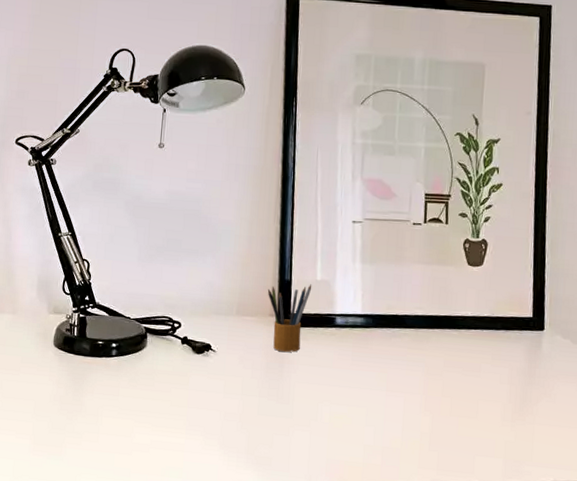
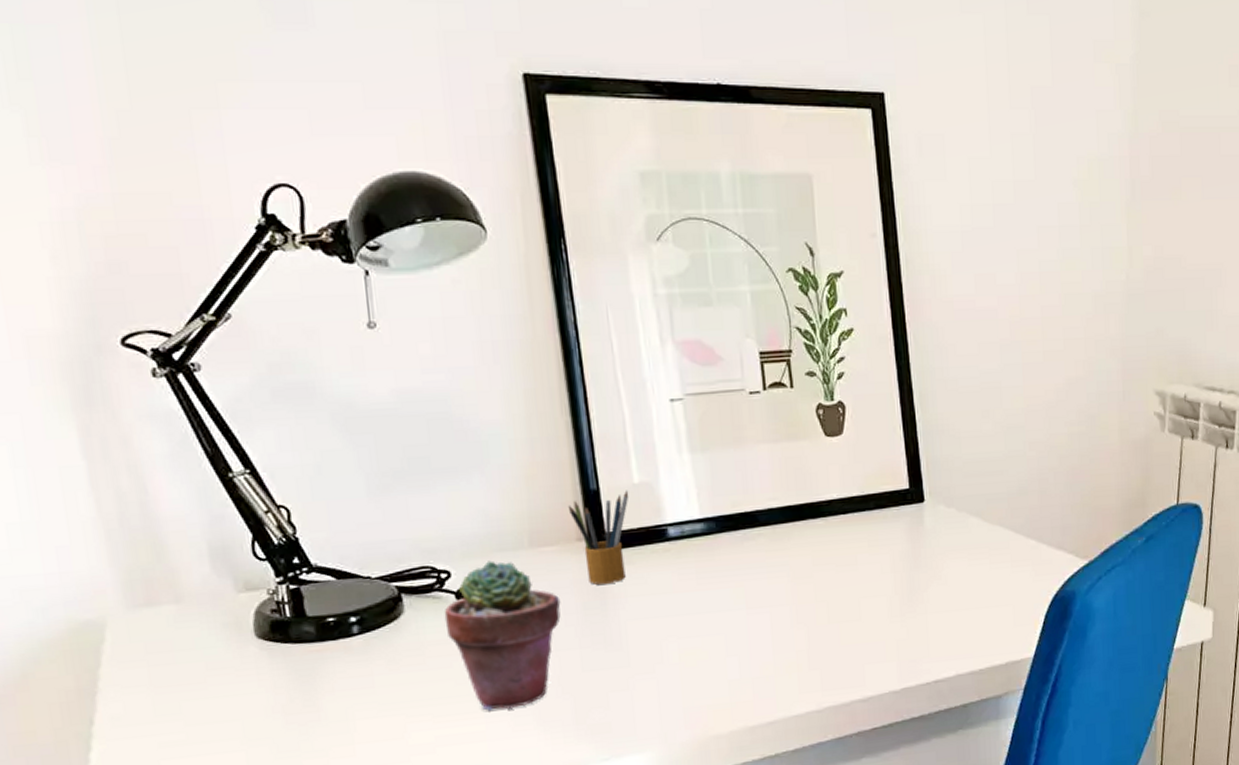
potted succulent: none [171,320,251,432] -> present [444,560,561,711]

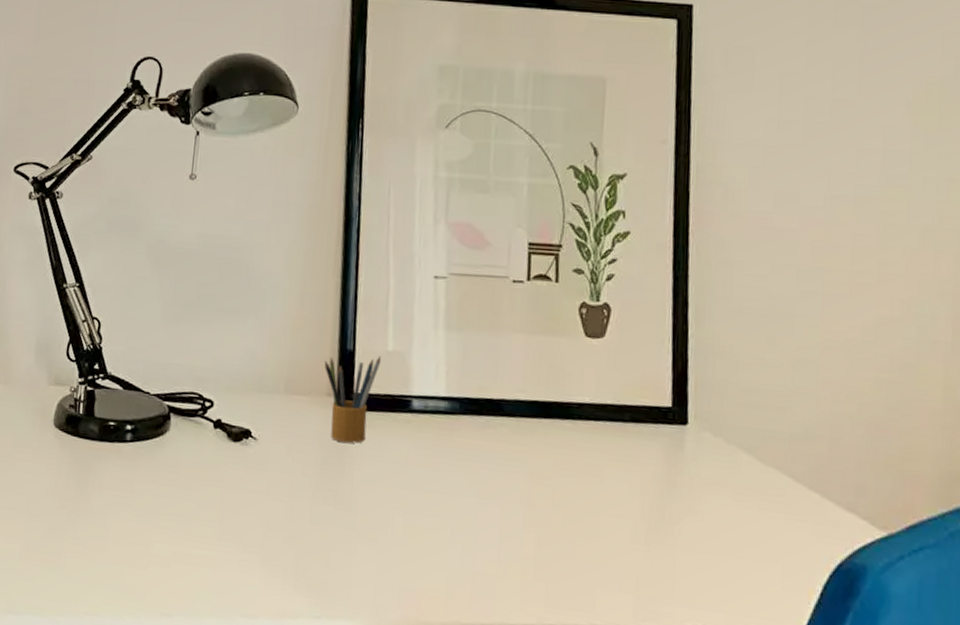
potted succulent: present [444,560,561,711] -> none [200,398,303,543]

